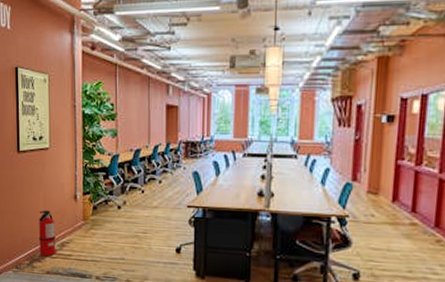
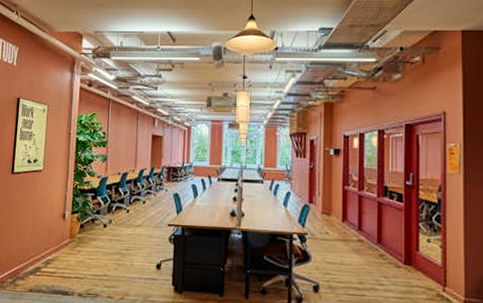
fire extinguisher: present [38,210,58,257] -> none [24,228,46,274]

